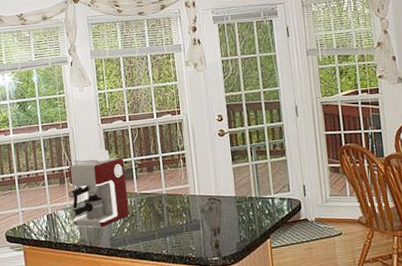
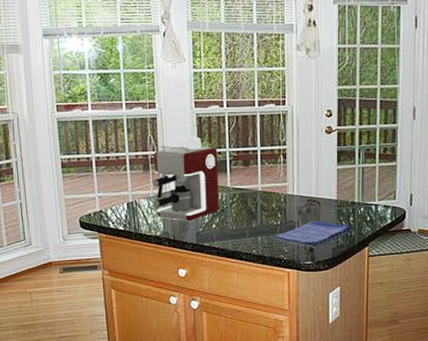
dish towel: none [180,217,251,244] -> present [272,221,350,248]

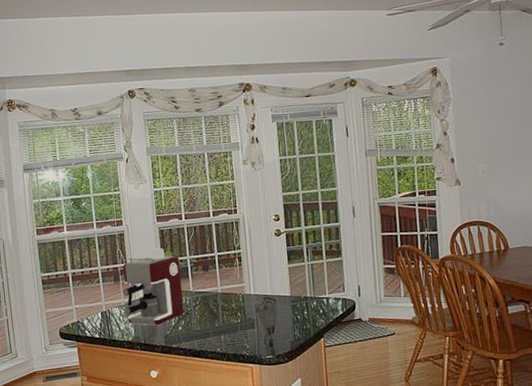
dish towel: present [272,221,350,248] -> none [234,317,306,343]

